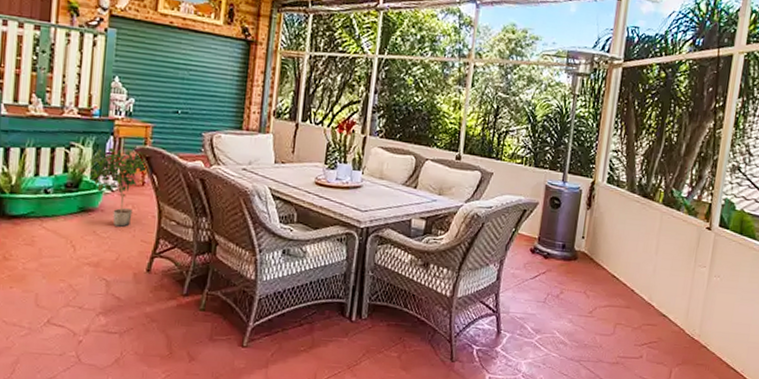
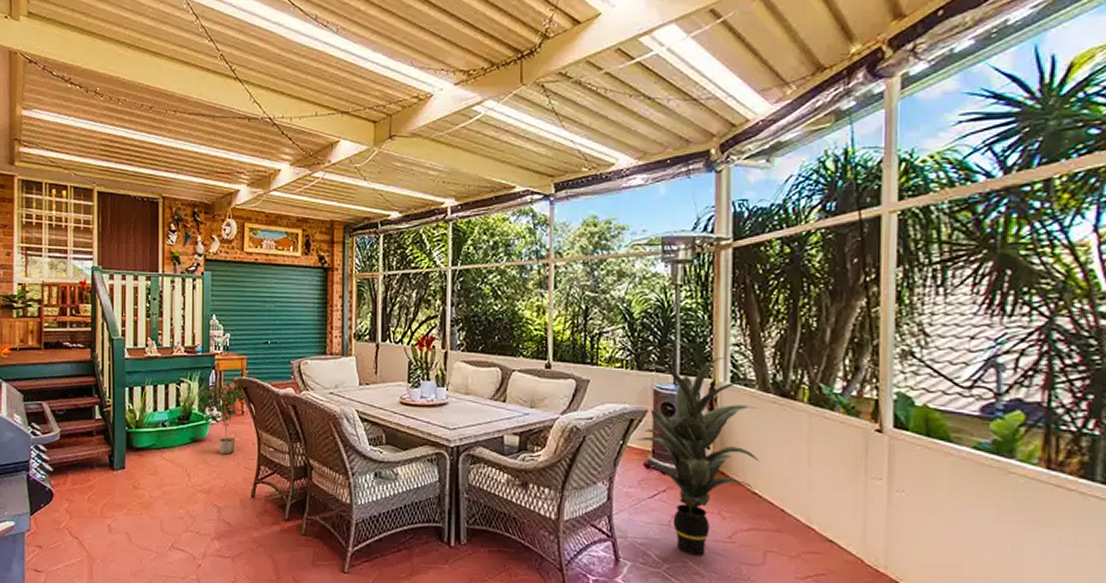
indoor plant: none [527,161,625,328] -> present [637,357,760,556]

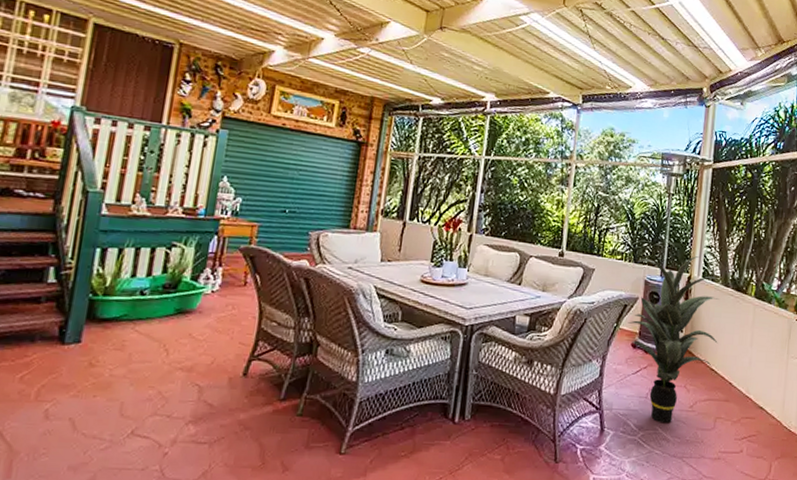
potted plant: present [195,380,246,456] -> none [189,247,251,330]

